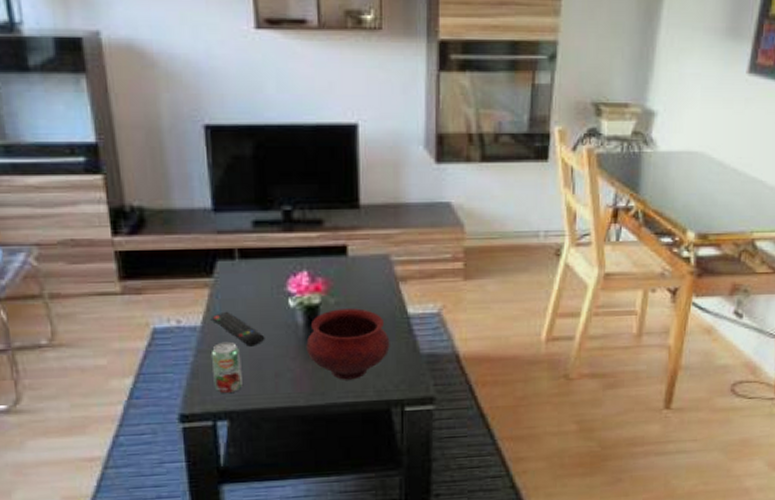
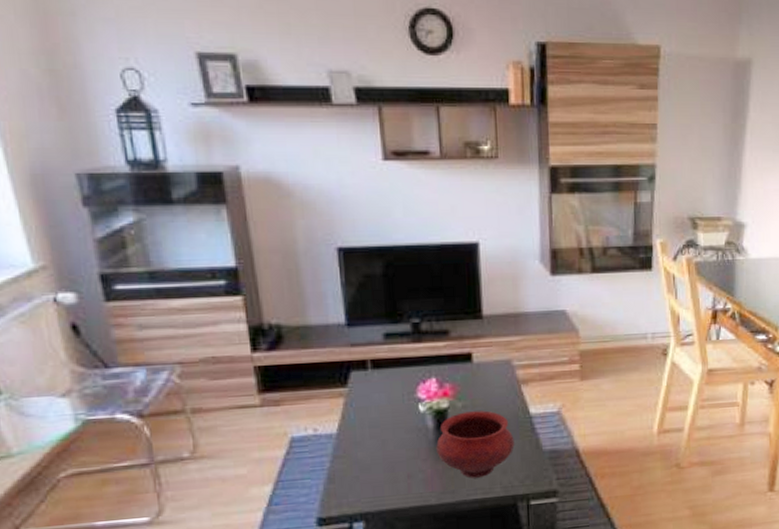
beverage can: present [210,341,242,394] -> none [346,446,377,497]
remote control: present [212,311,265,347] -> none [347,418,398,451]

